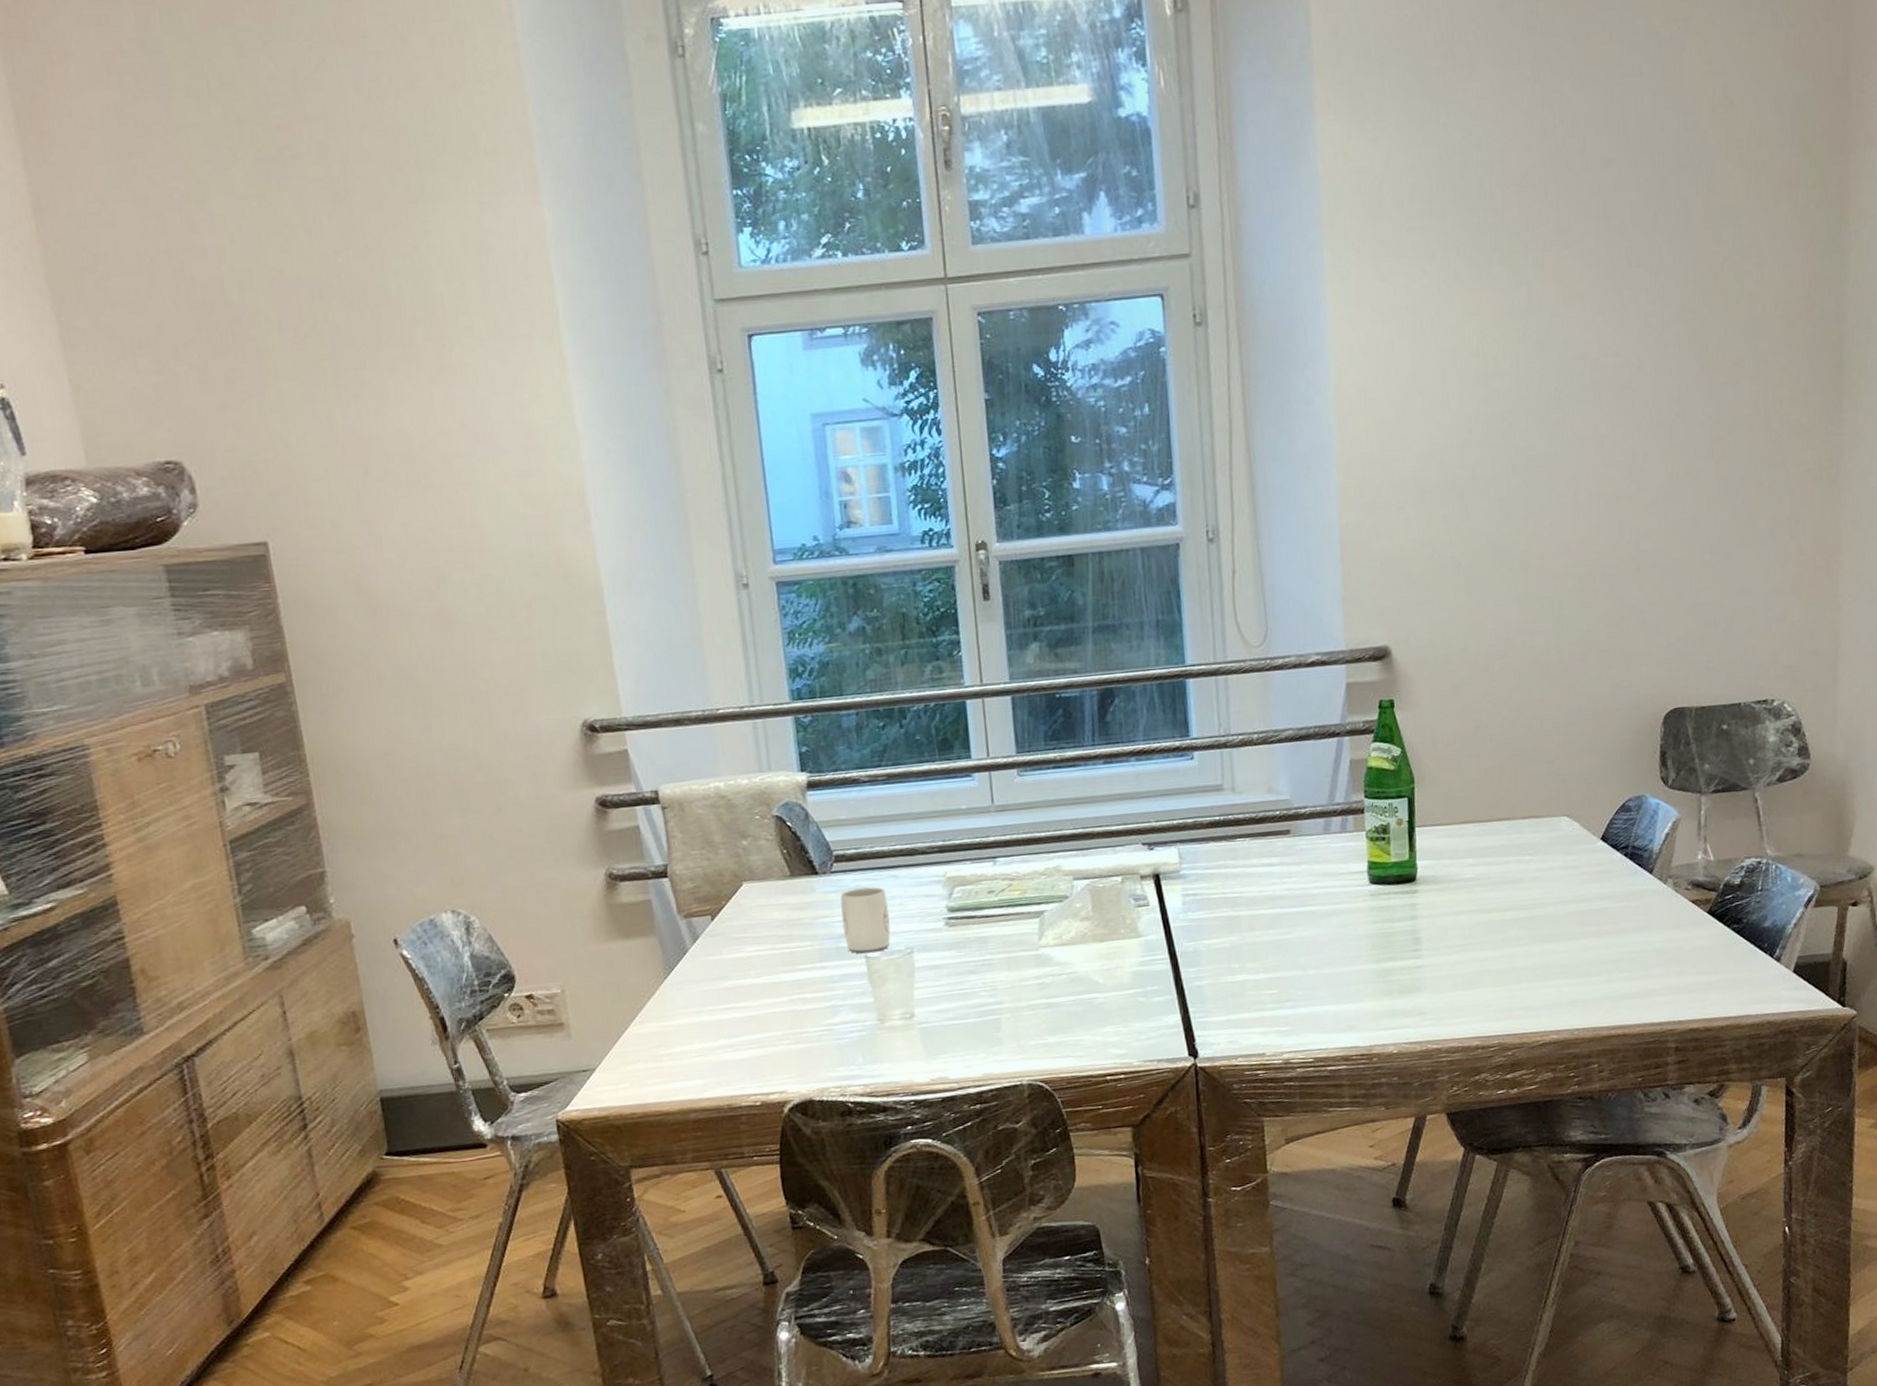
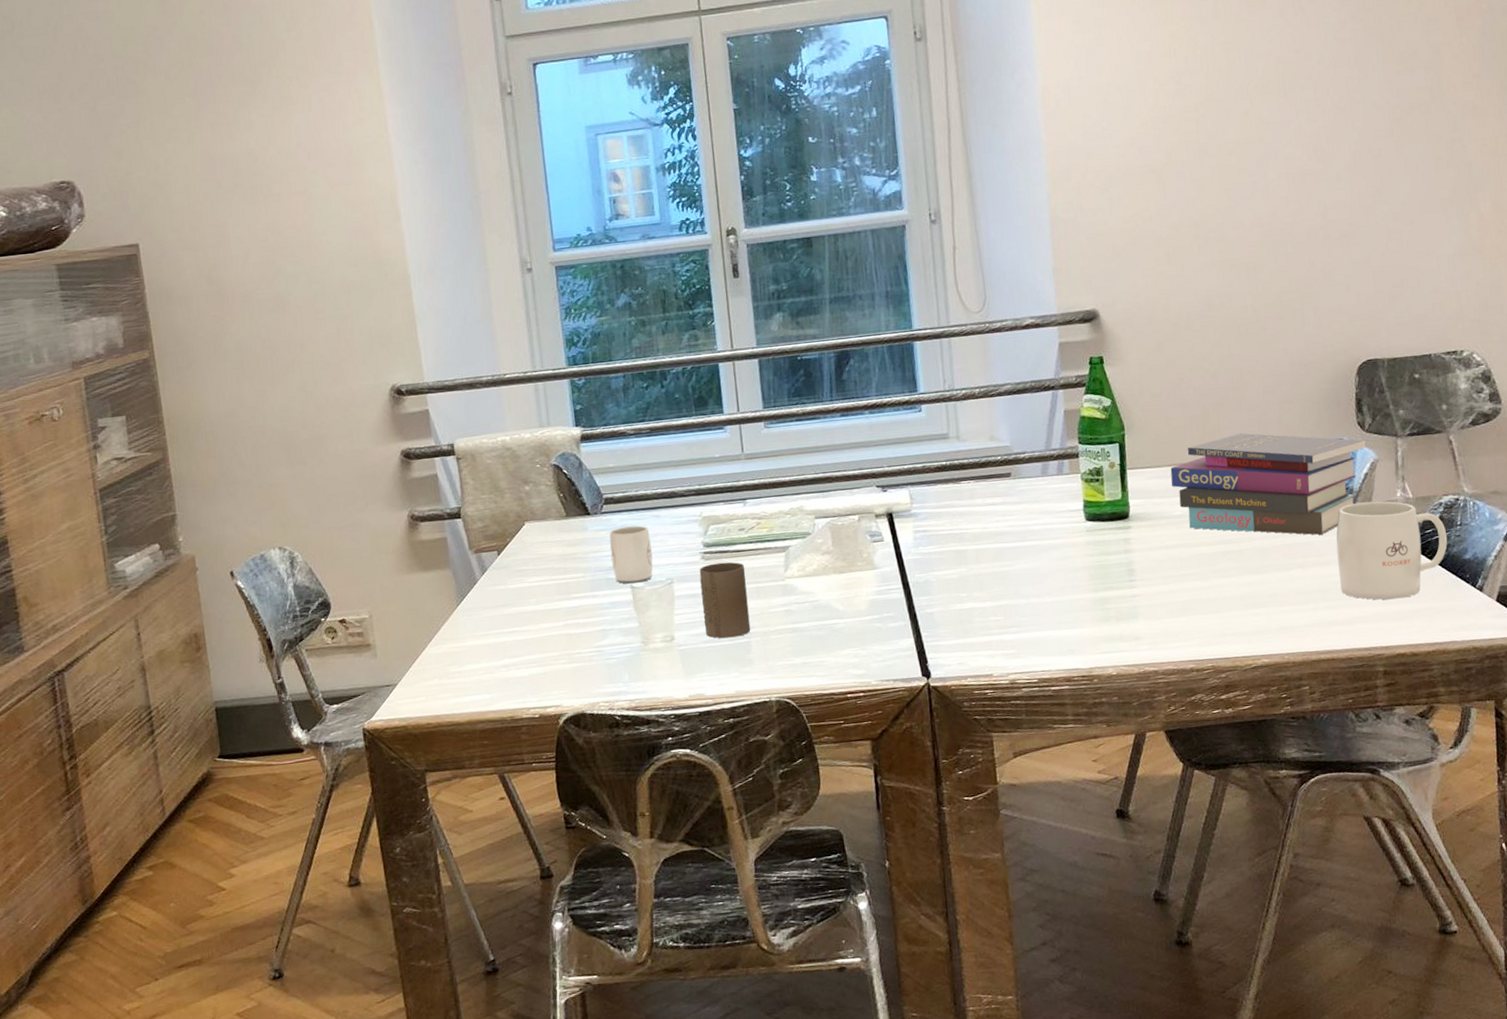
cup: none [942,928,1001,1015] -> present [699,562,751,639]
books: none [1462,788,1669,901] -> present [1170,433,1366,535]
mug: none [1632,864,1748,971] -> present [1336,501,1448,600]

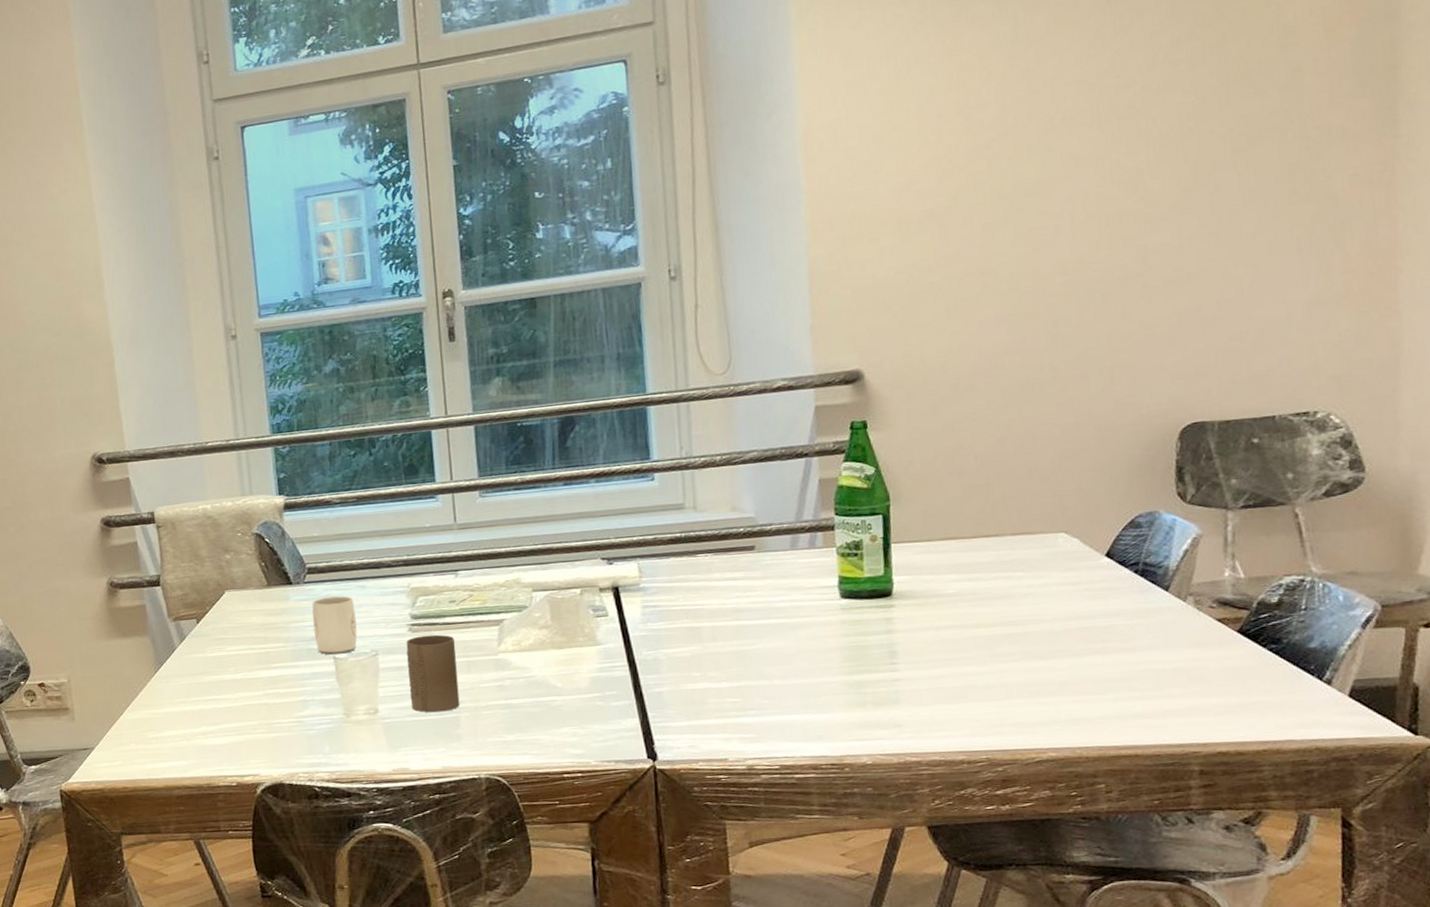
books: present [1170,433,1366,535] -> none [943,504,1187,618]
mug: present [1336,501,1448,600] -> none [1145,581,1288,692]

